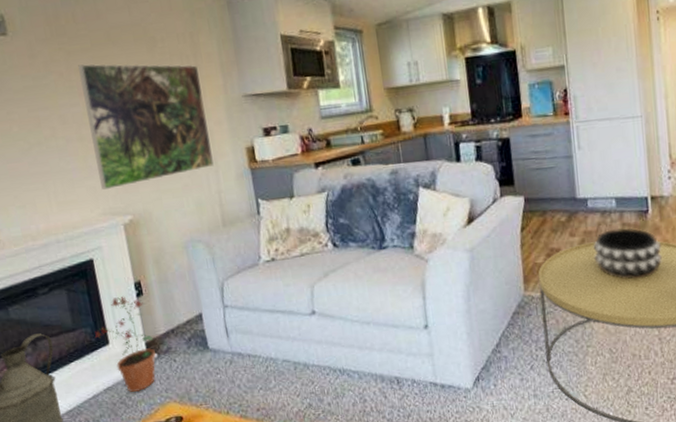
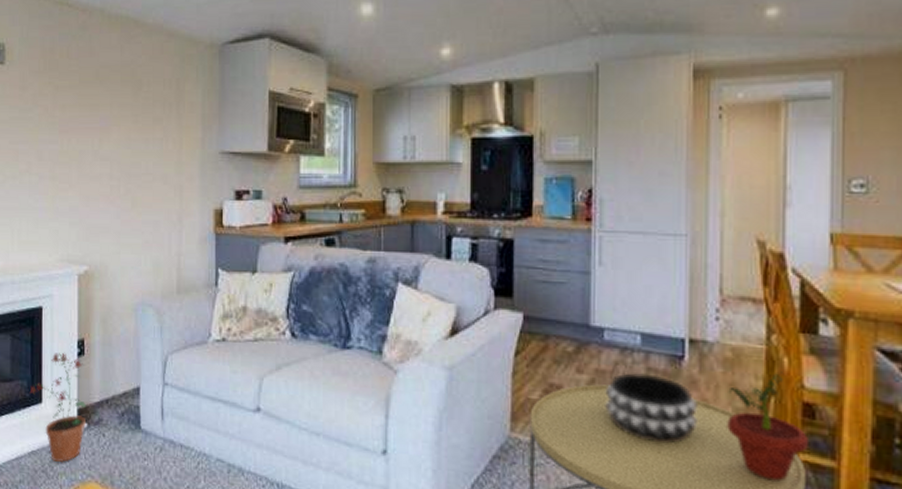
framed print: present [78,64,214,190] -> none [62,101,180,234]

